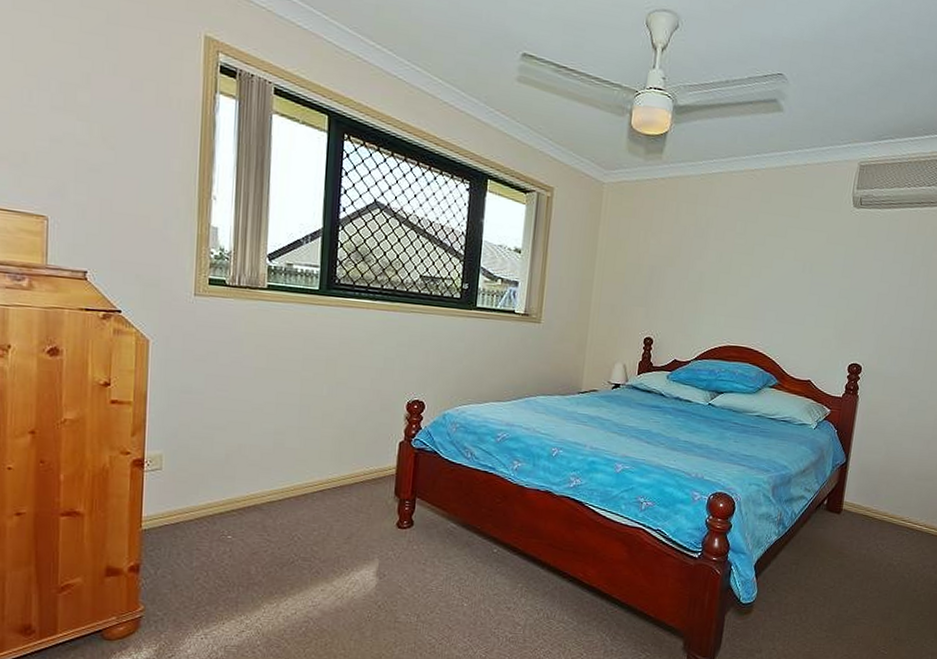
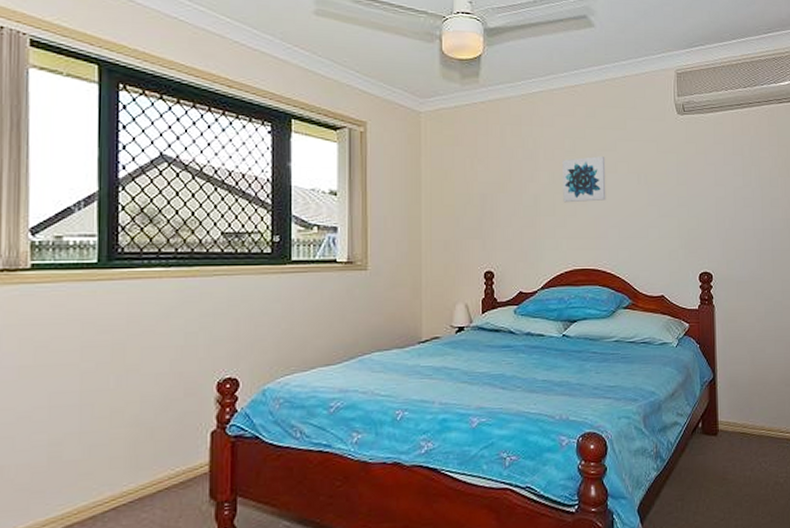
wall art: none [727,240,774,284] -> present [563,156,606,203]

